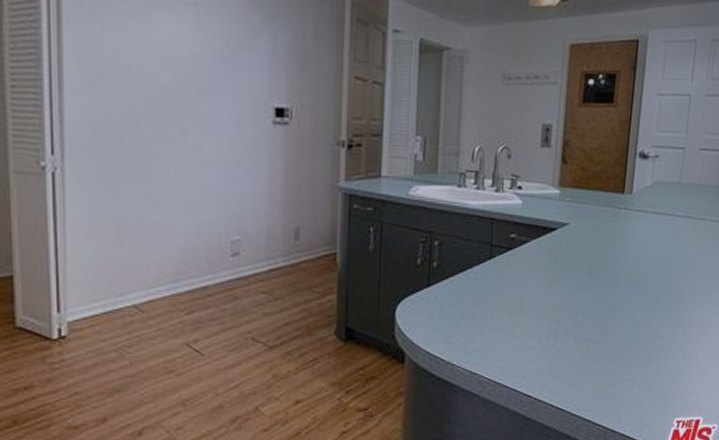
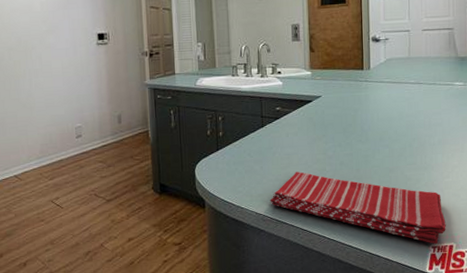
dish towel: none [489,320,696,418] -> present [270,171,446,244]

